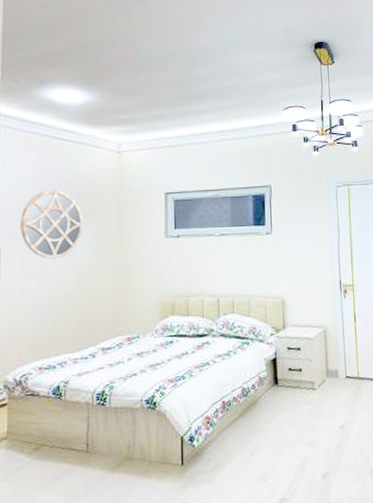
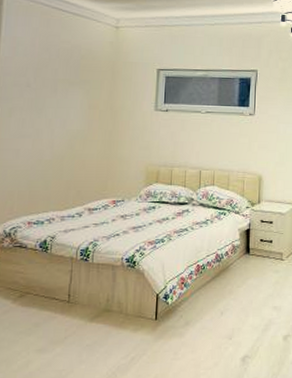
home mirror: present [19,190,84,259] -> none [17,58,79,122]

